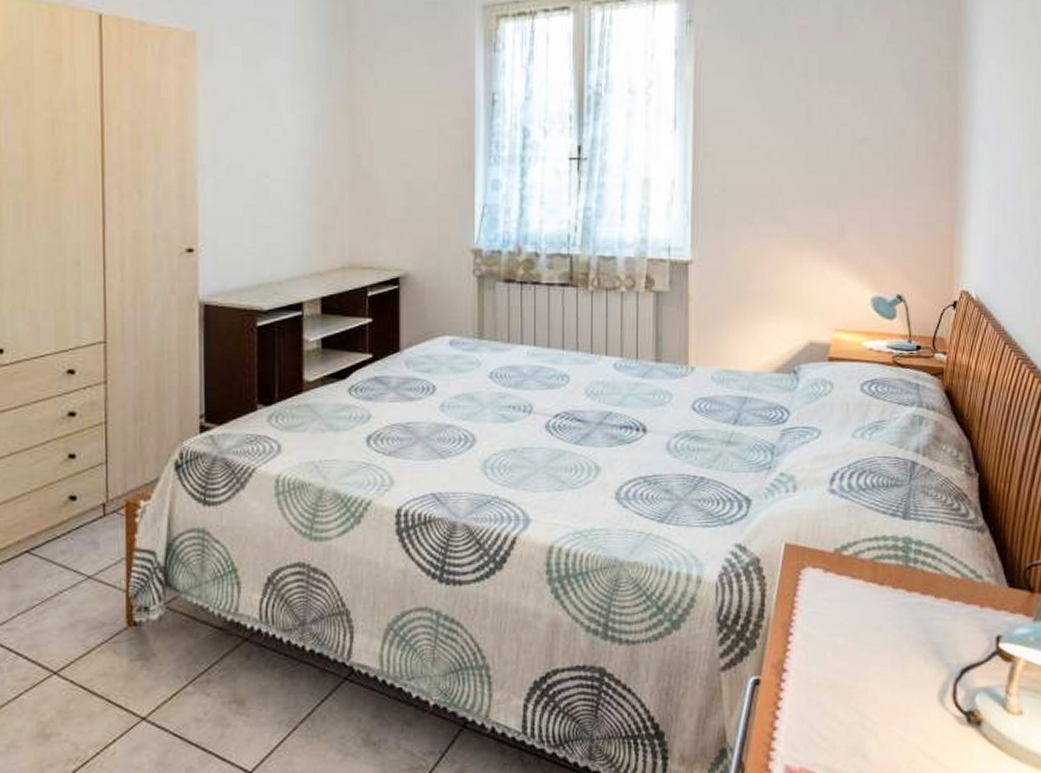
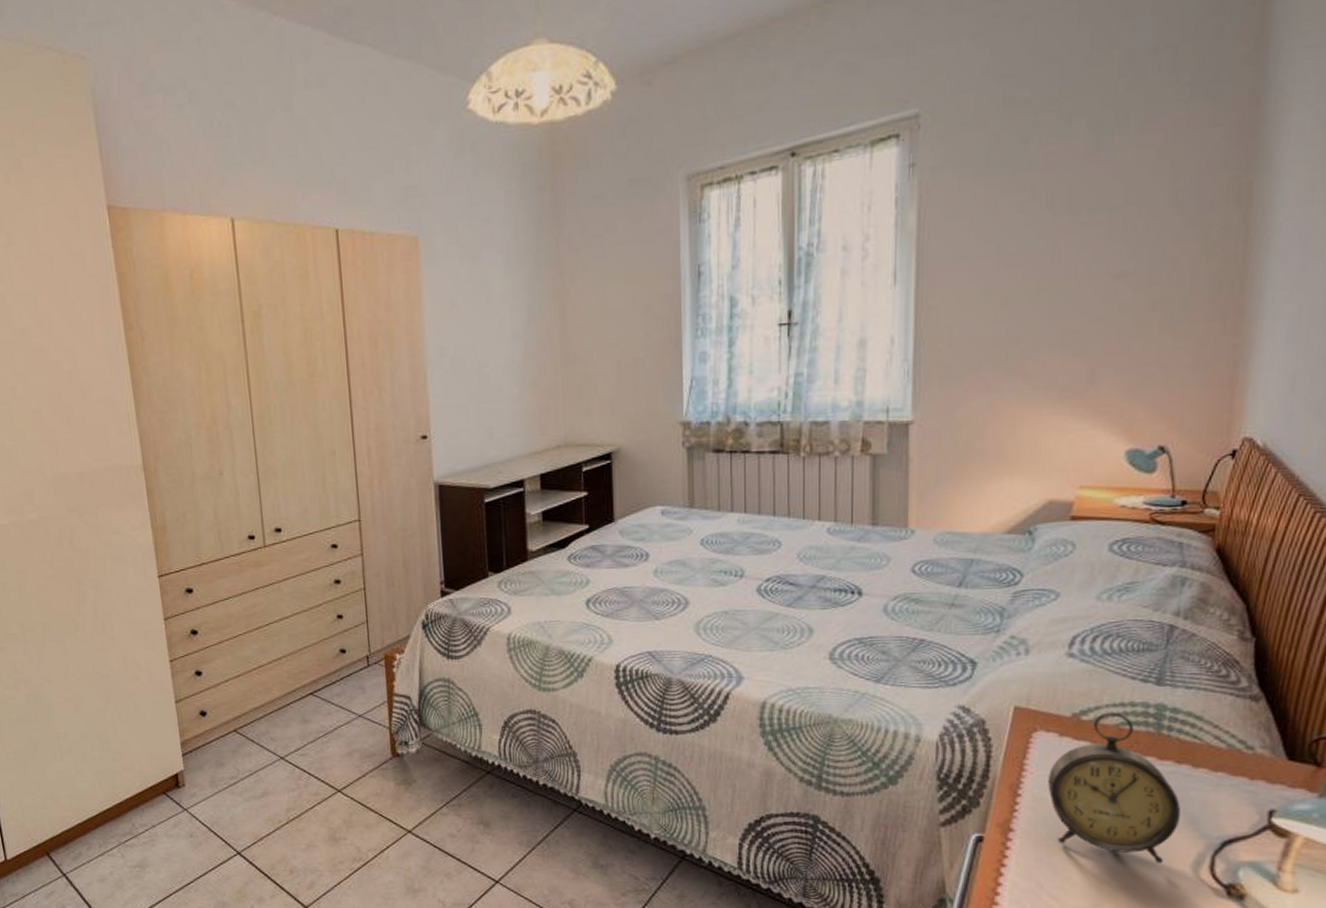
alarm clock: none [816,546,928,695] -> present [1048,712,1181,864]

